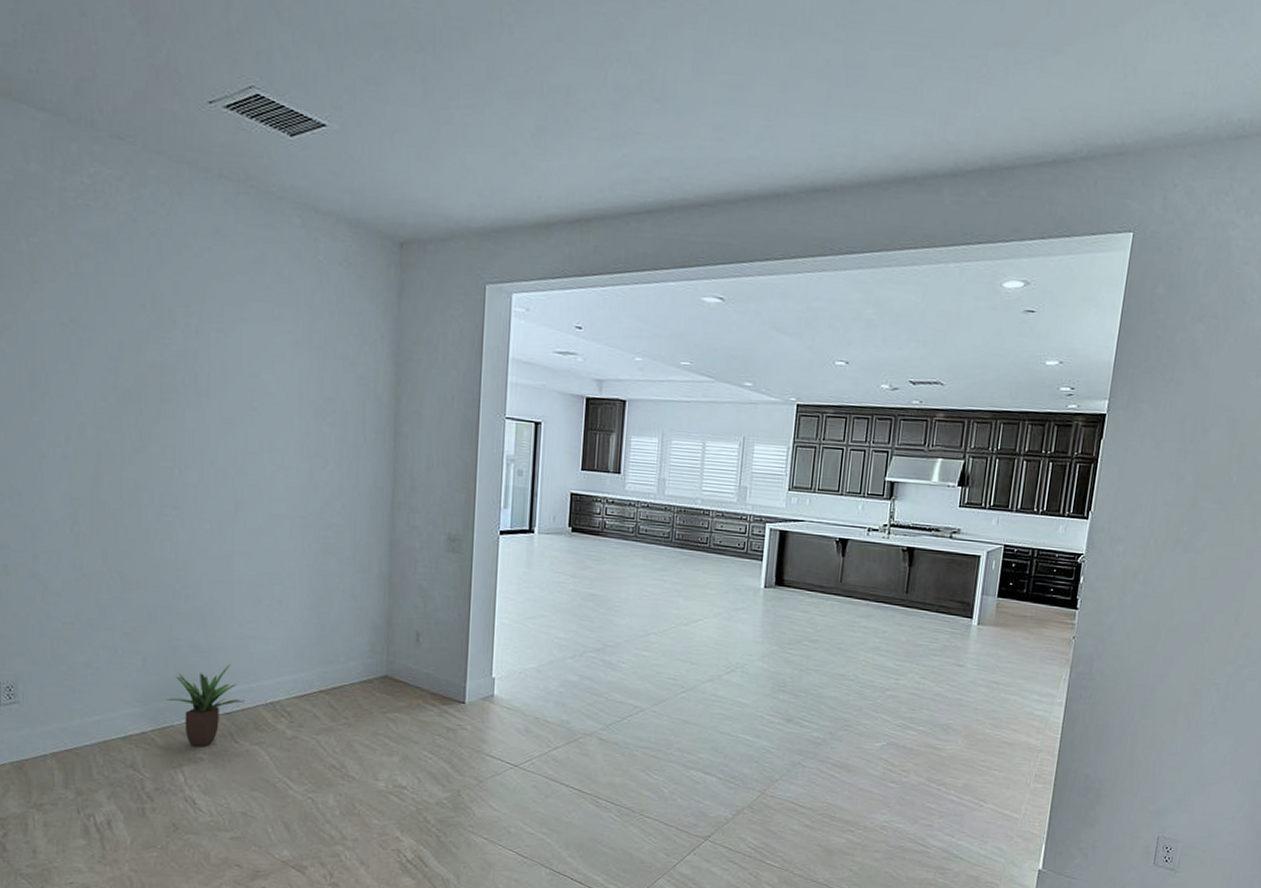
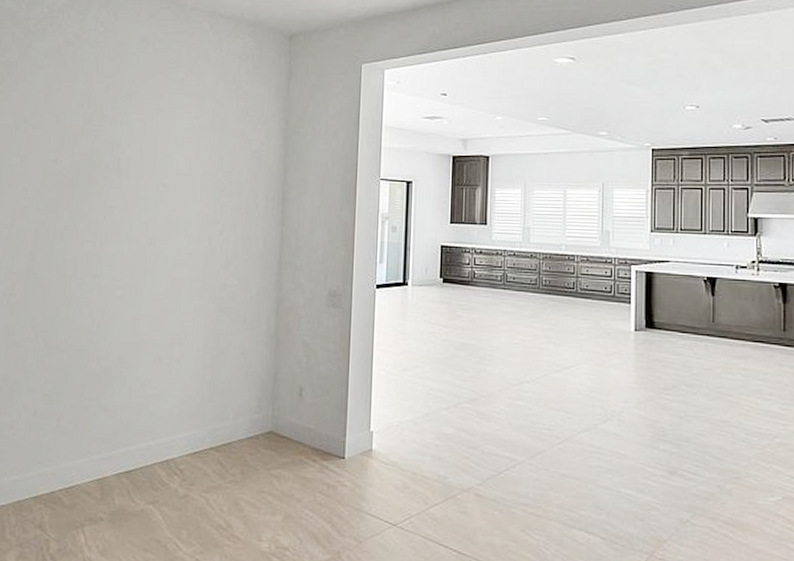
potted plant: present [167,663,245,748] -> none [75,422,143,507]

